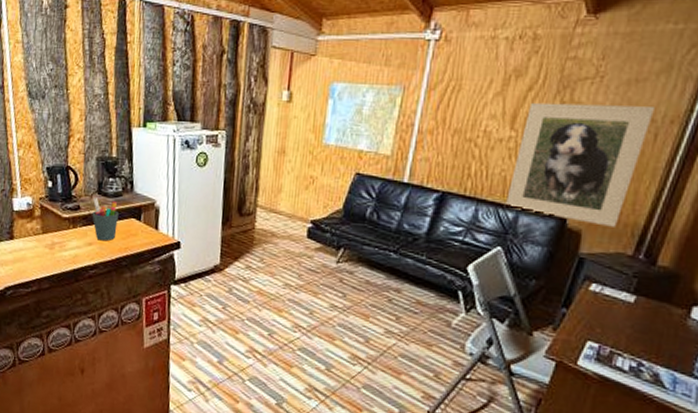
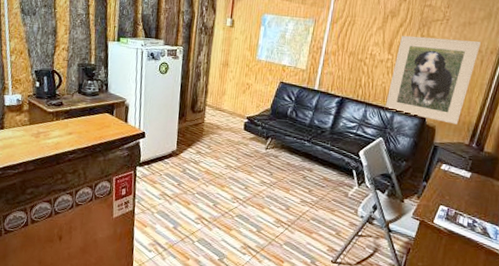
pen holder: present [92,197,119,241] -> none [72,96,95,131]

